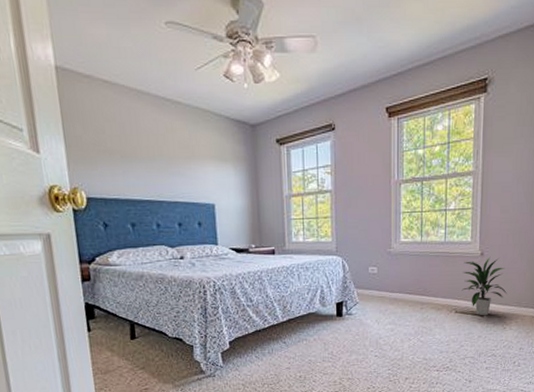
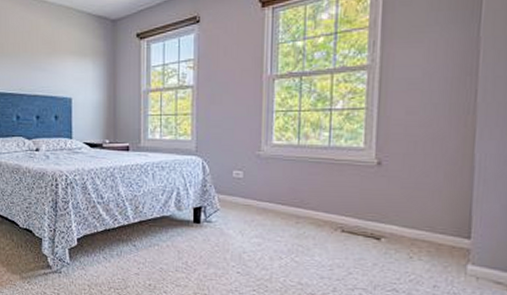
indoor plant: present [462,256,507,316] -> none [350,166,415,240]

